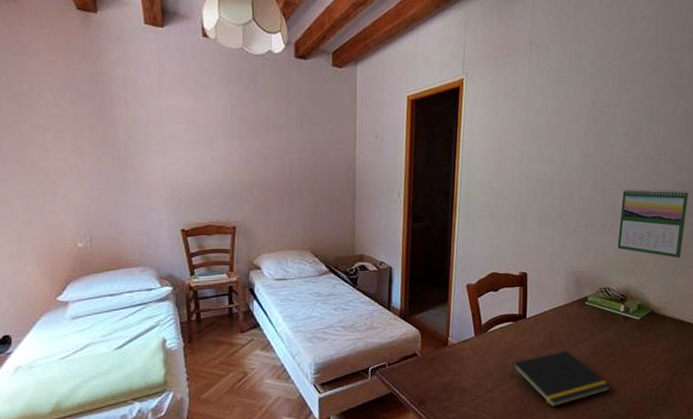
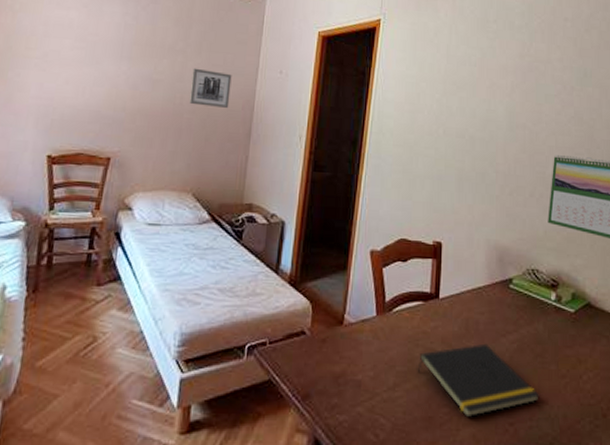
wall art: none [297,140,334,174] -> present [189,68,232,108]

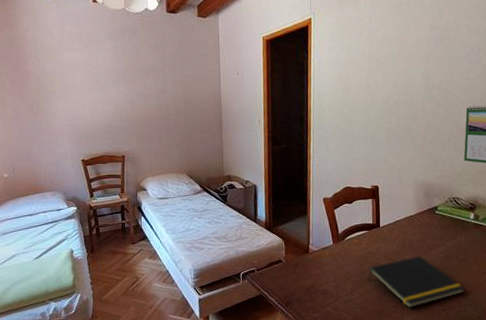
wall art: present [189,68,232,108] -> none [172,81,203,109]

